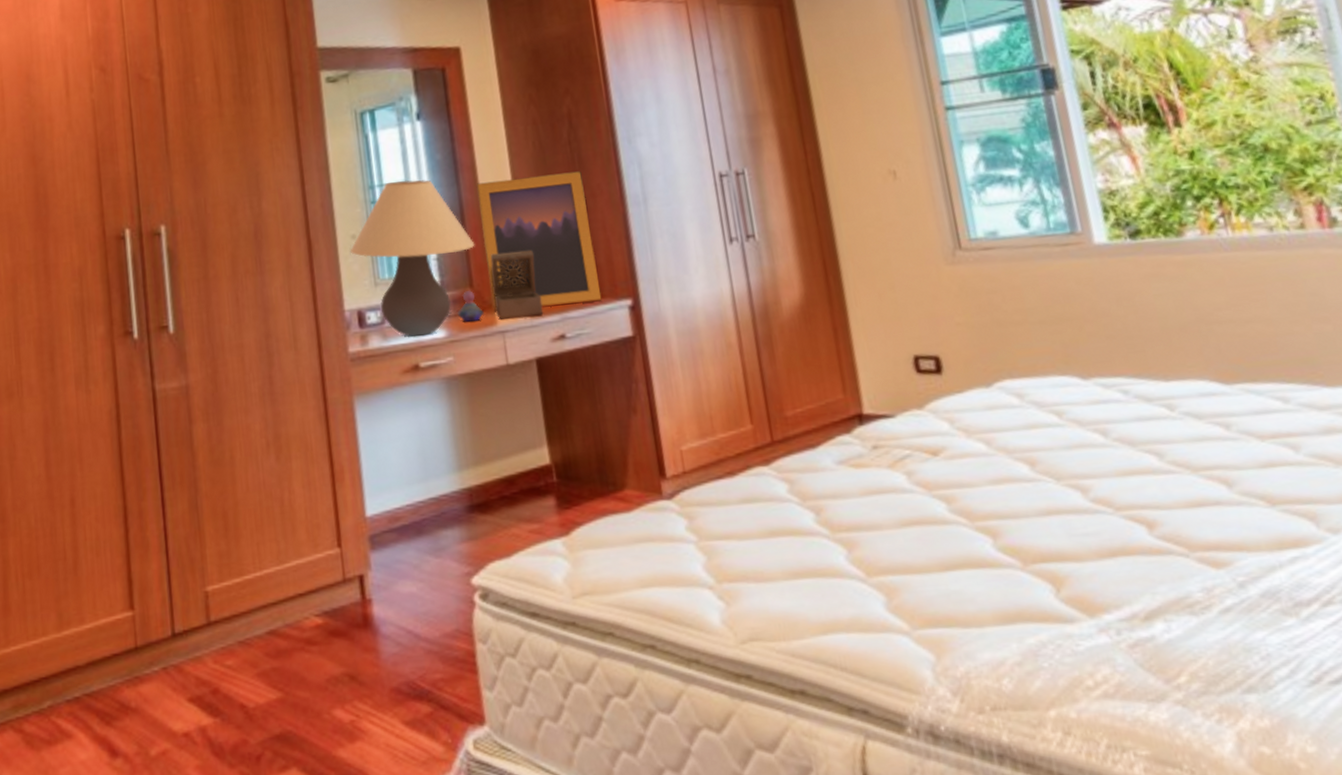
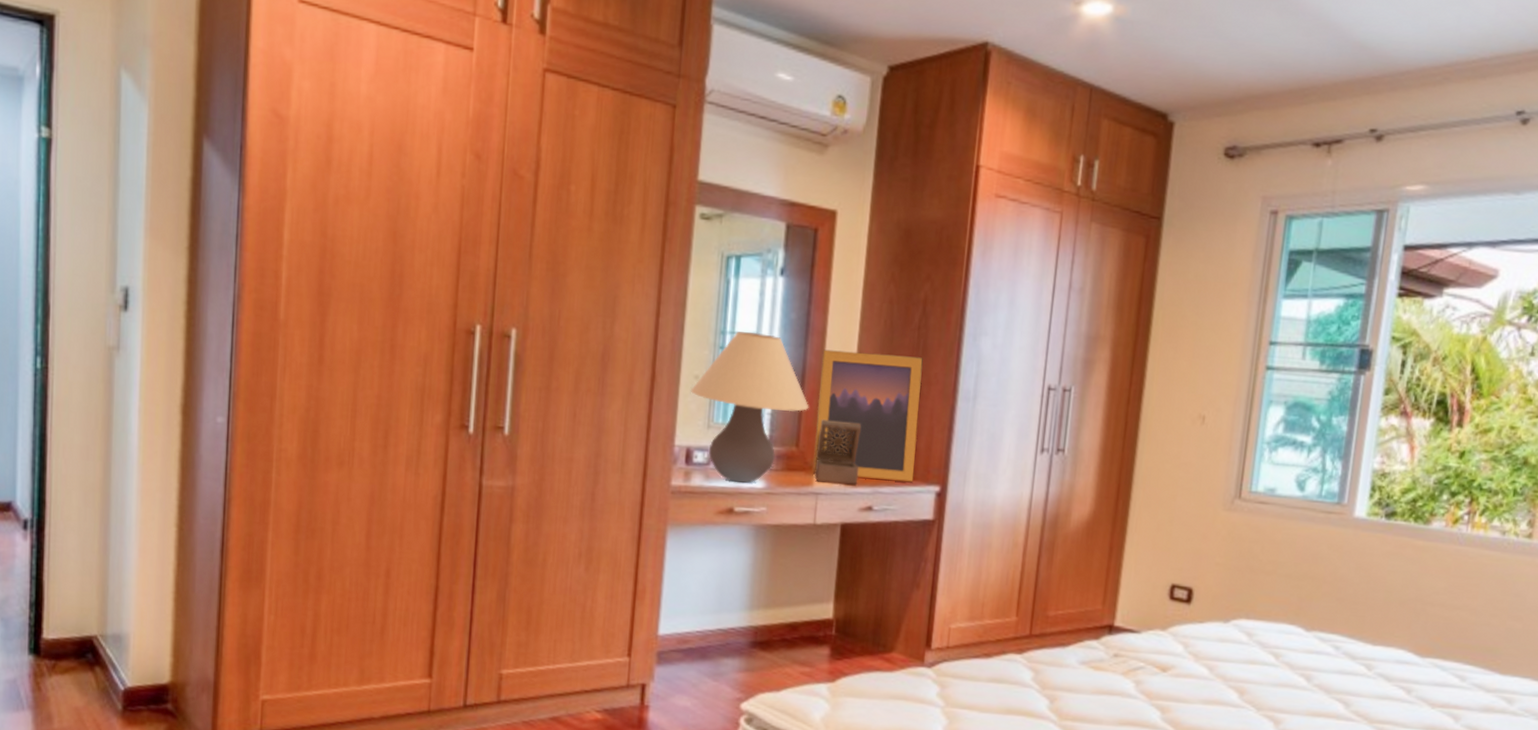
perfume bottle: present [457,290,484,322] -> none [778,449,803,479]

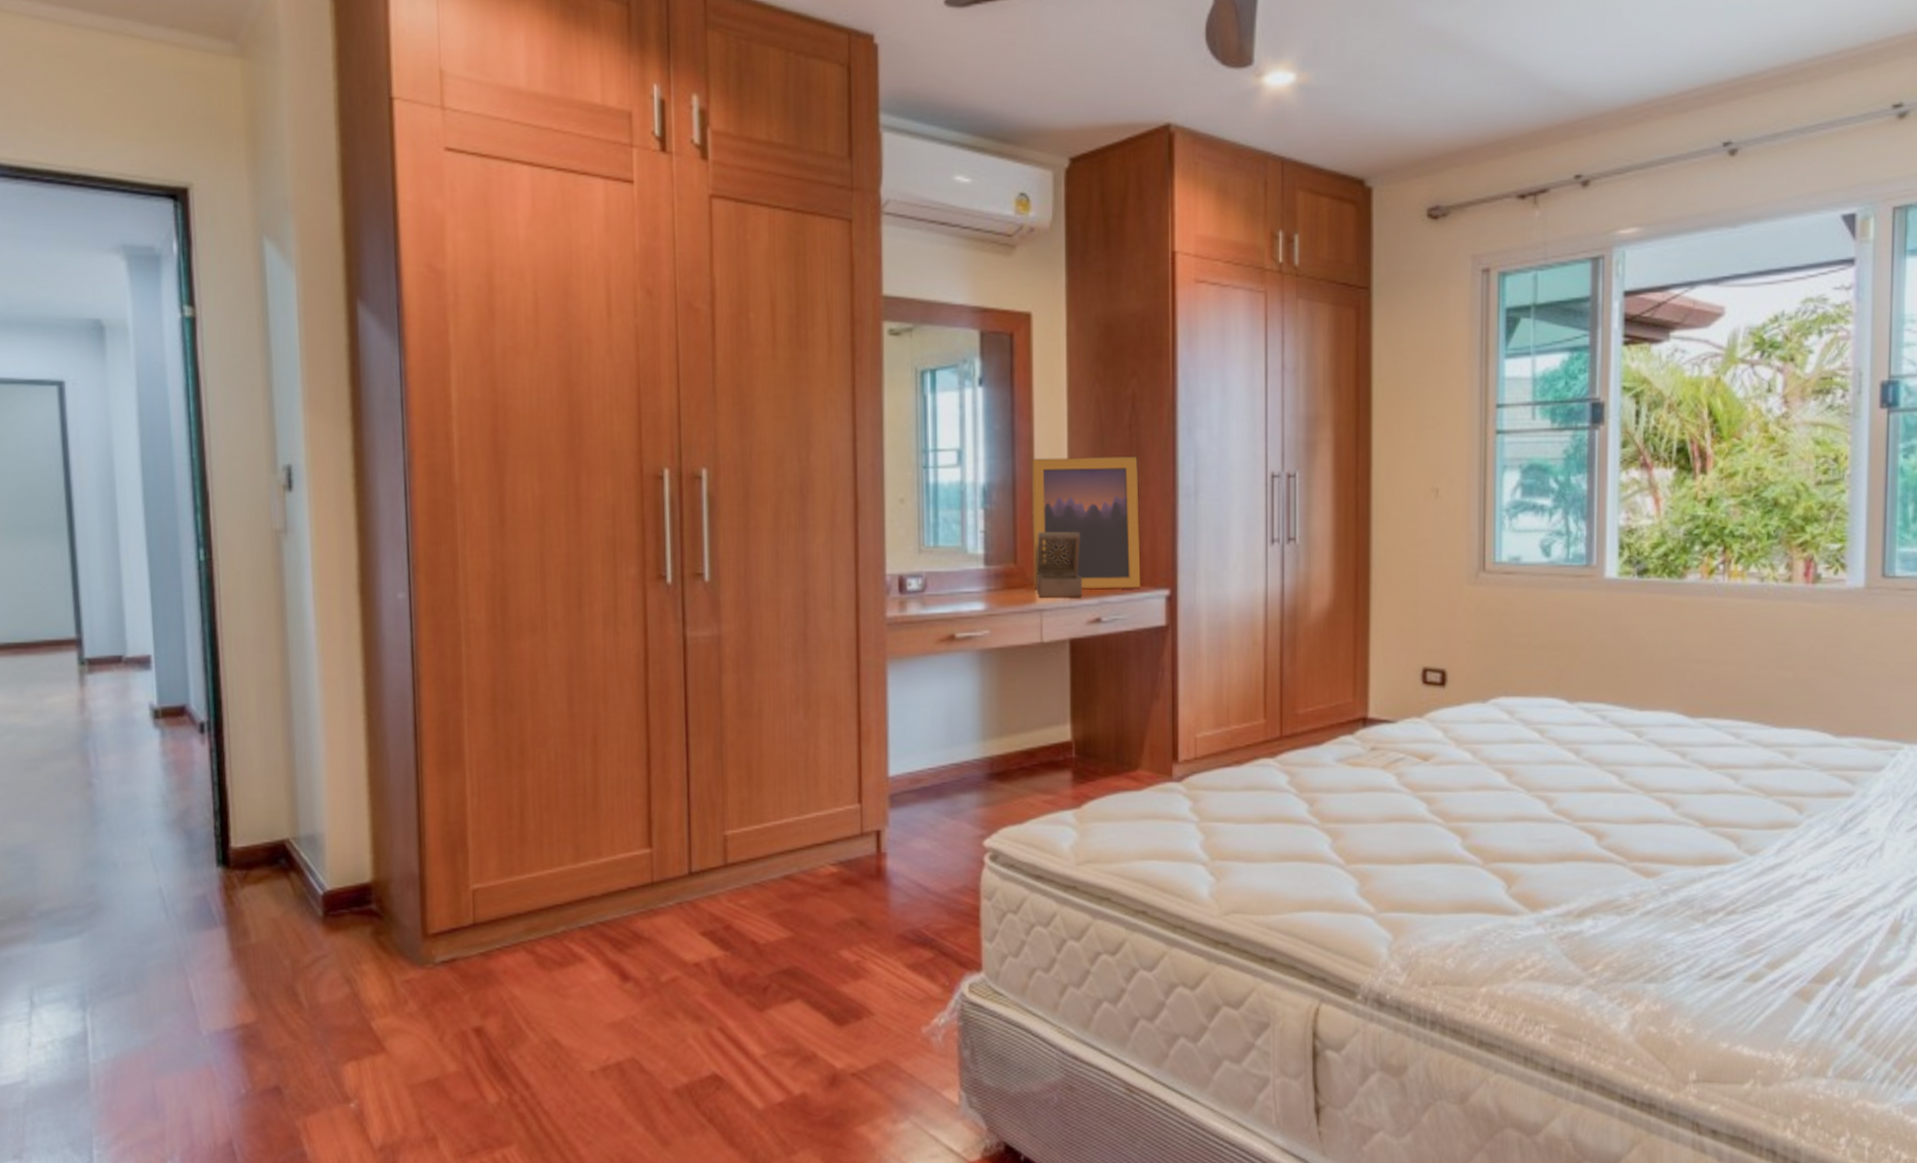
table lamp: present [691,331,809,483] -> none [898,447,1023,608]

